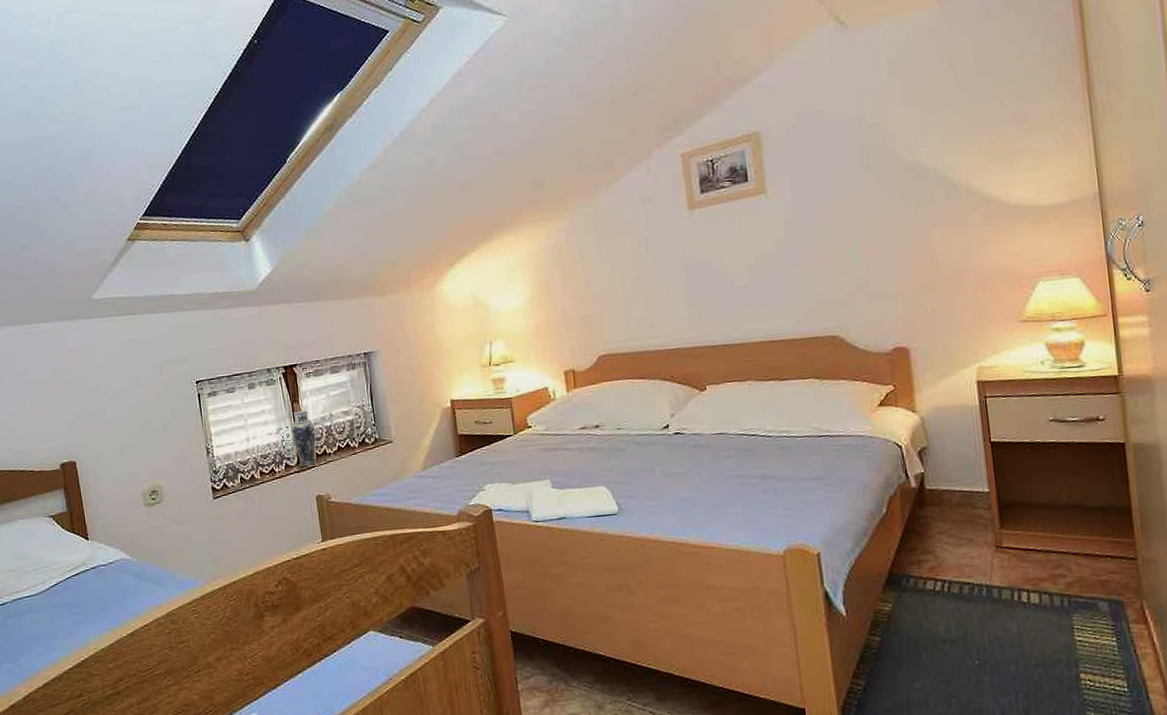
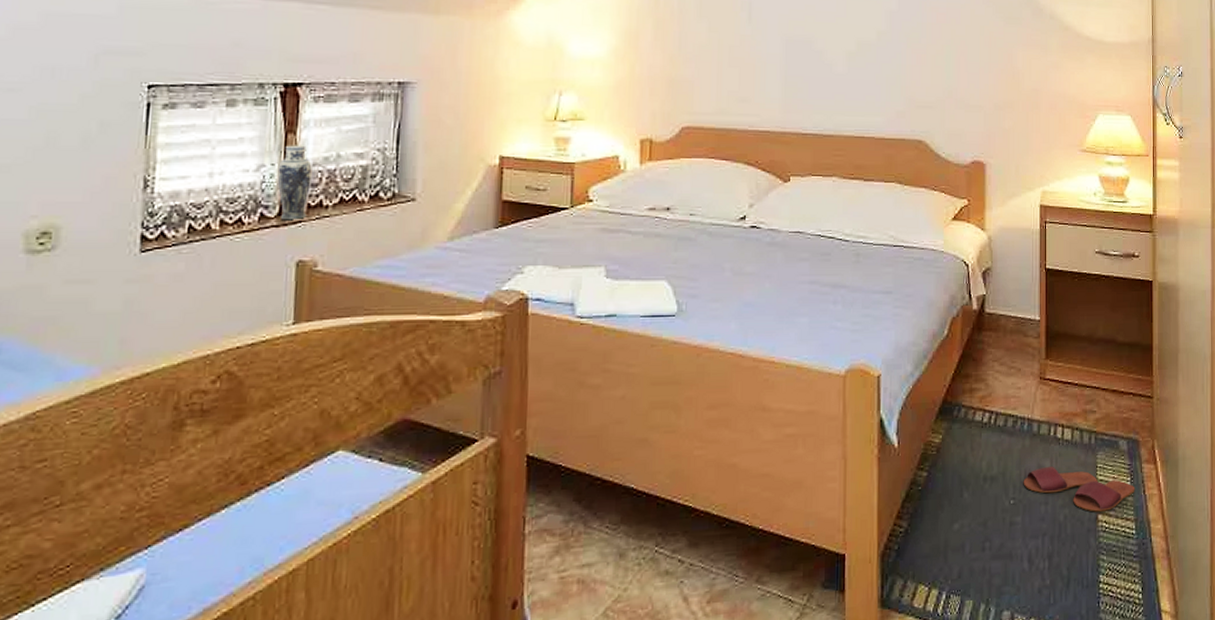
slippers: none [987,629,1124,671] -> present [1023,467,1135,512]

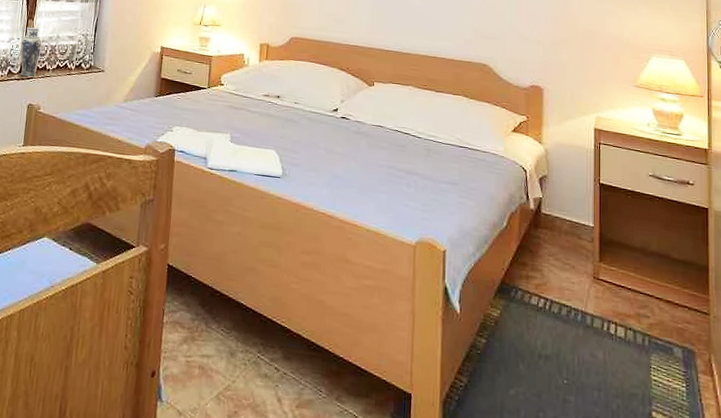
slippers: present [1023,467,1135,512] -> none [576,357,691,410]

